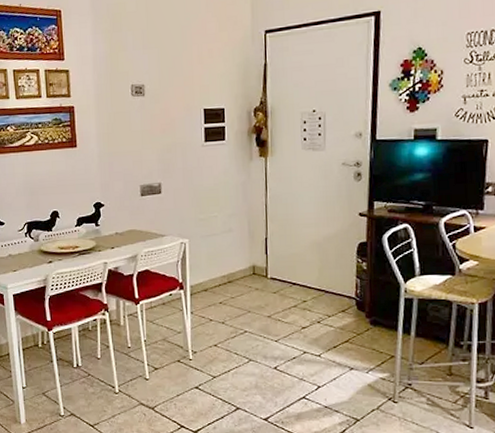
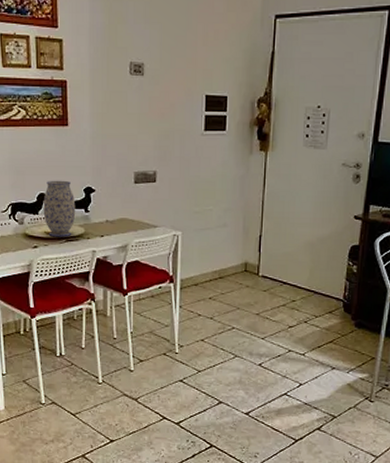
vase: none [56,197,87,252] -> present [43,180,76,237]

